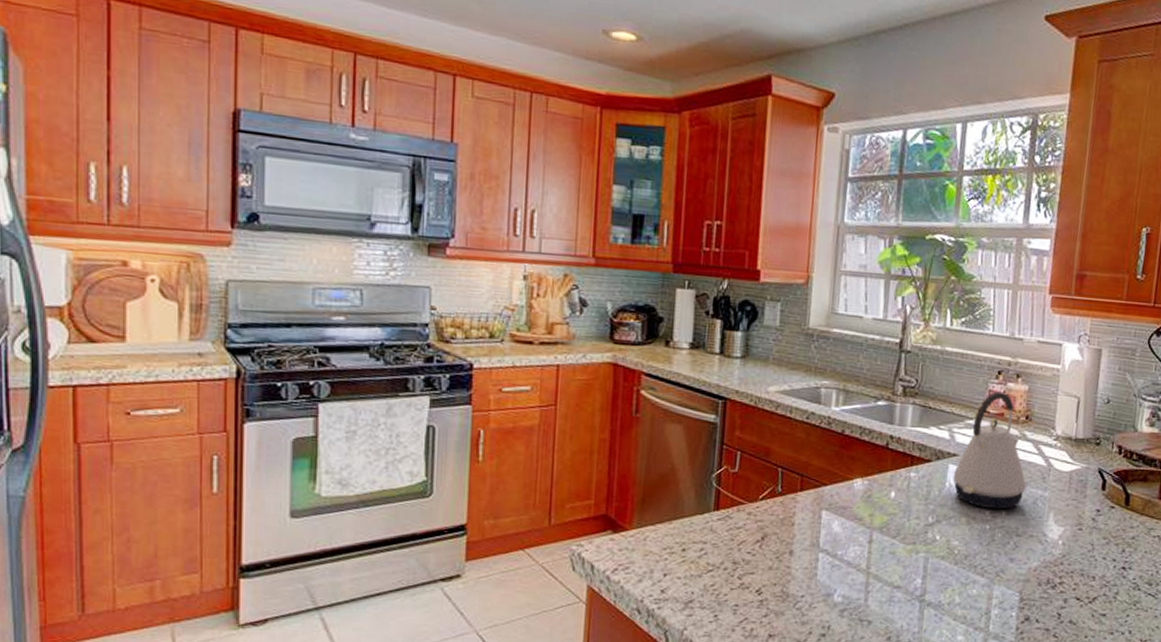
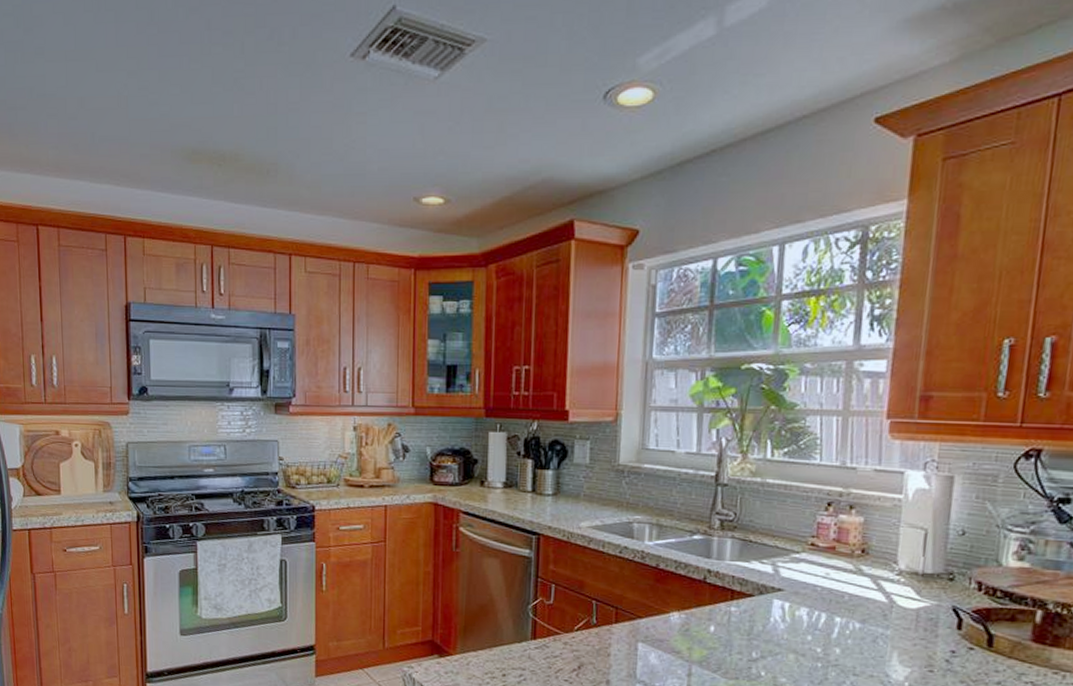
kettle: present [952,391,1026,510] -> none [778,523,864,647]

